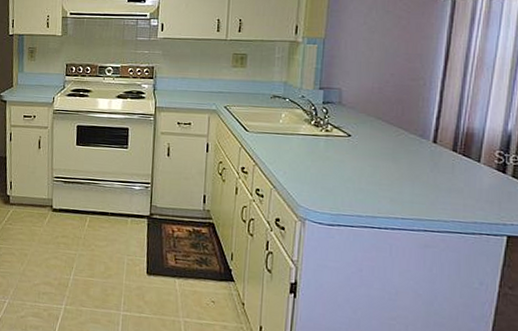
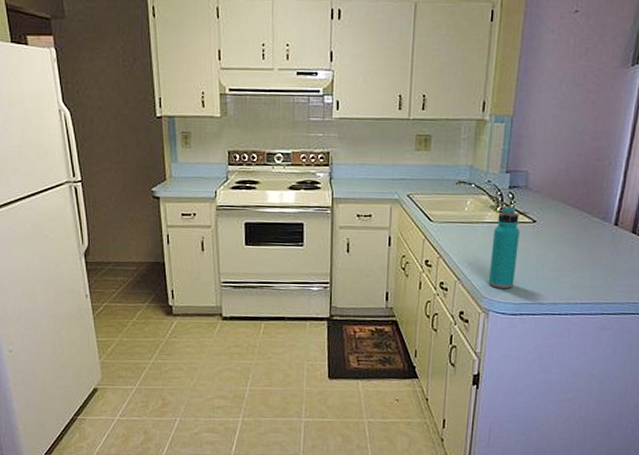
water bottle: none [304,120,335,199] -> present [488,206,520,289]

